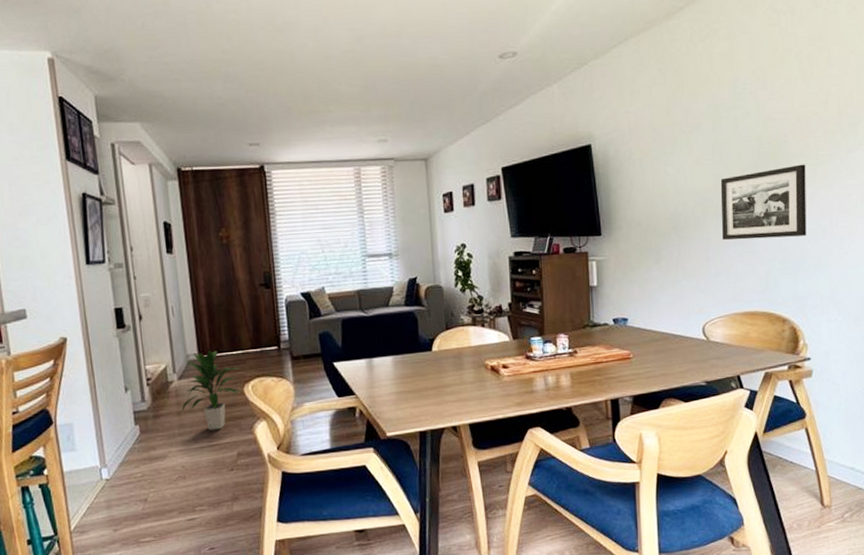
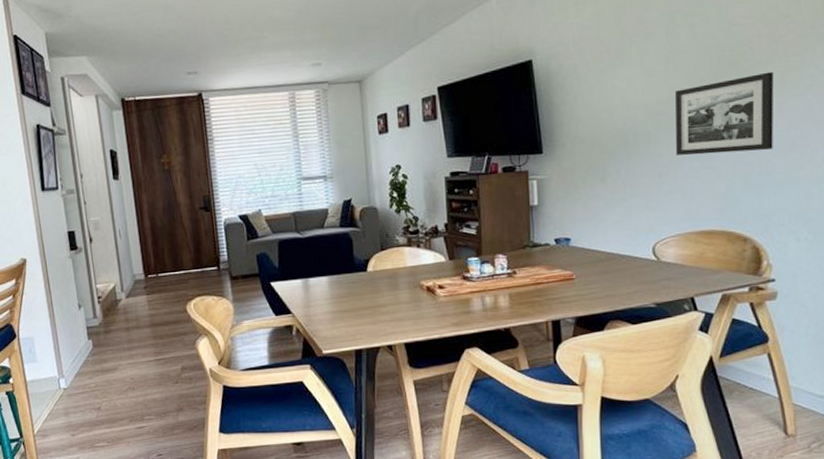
indoor plant: present [181,349,243,430] -> none [129,269,185,345]

